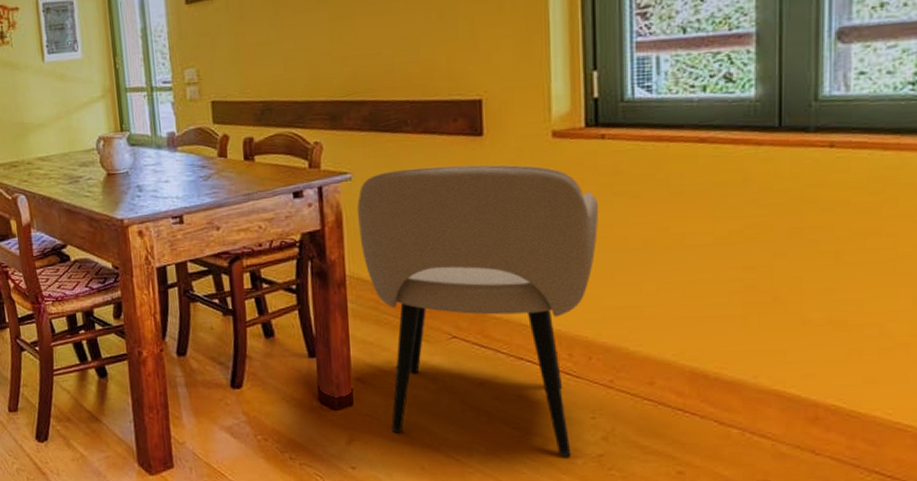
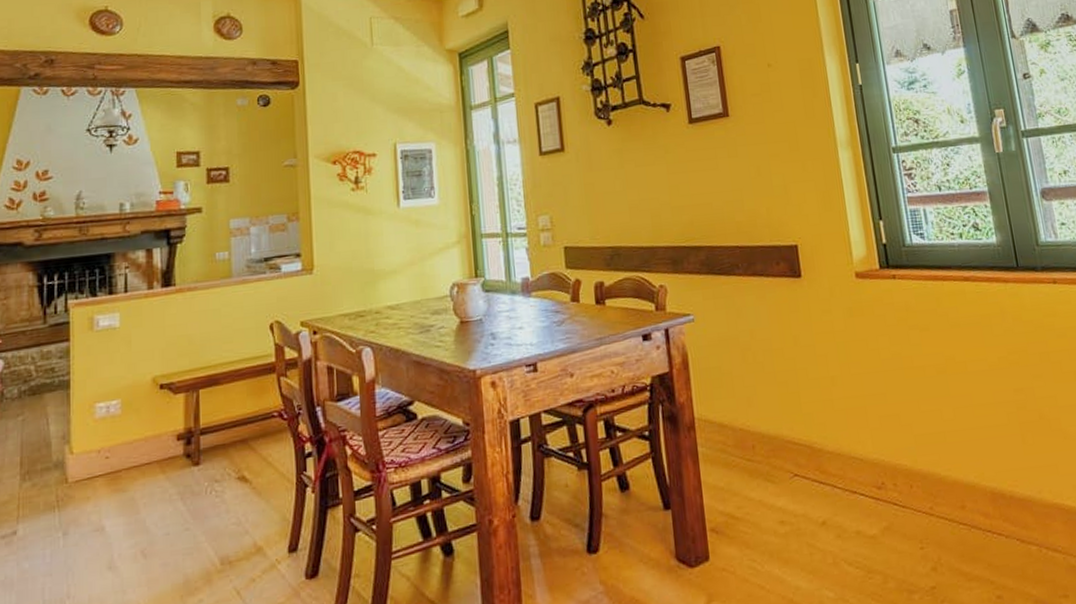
armchair: present [357,165,599,456] -> none [701,303,909,593]

